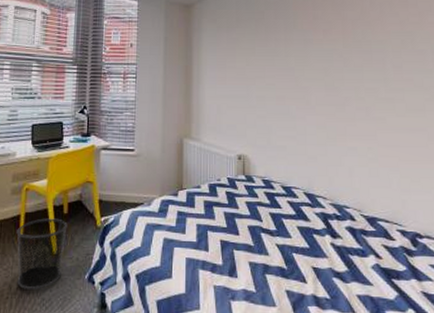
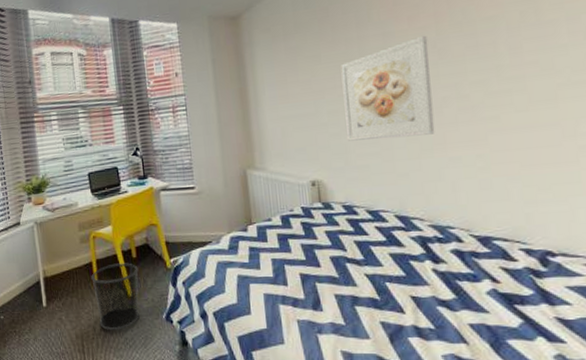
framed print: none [270,46,339,126] -> present [341,35,435,141]

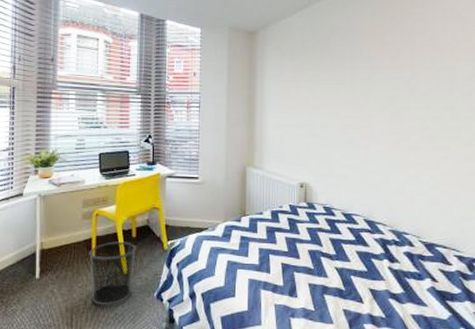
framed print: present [341,35,435,141] -> none [333,73,404,155]

